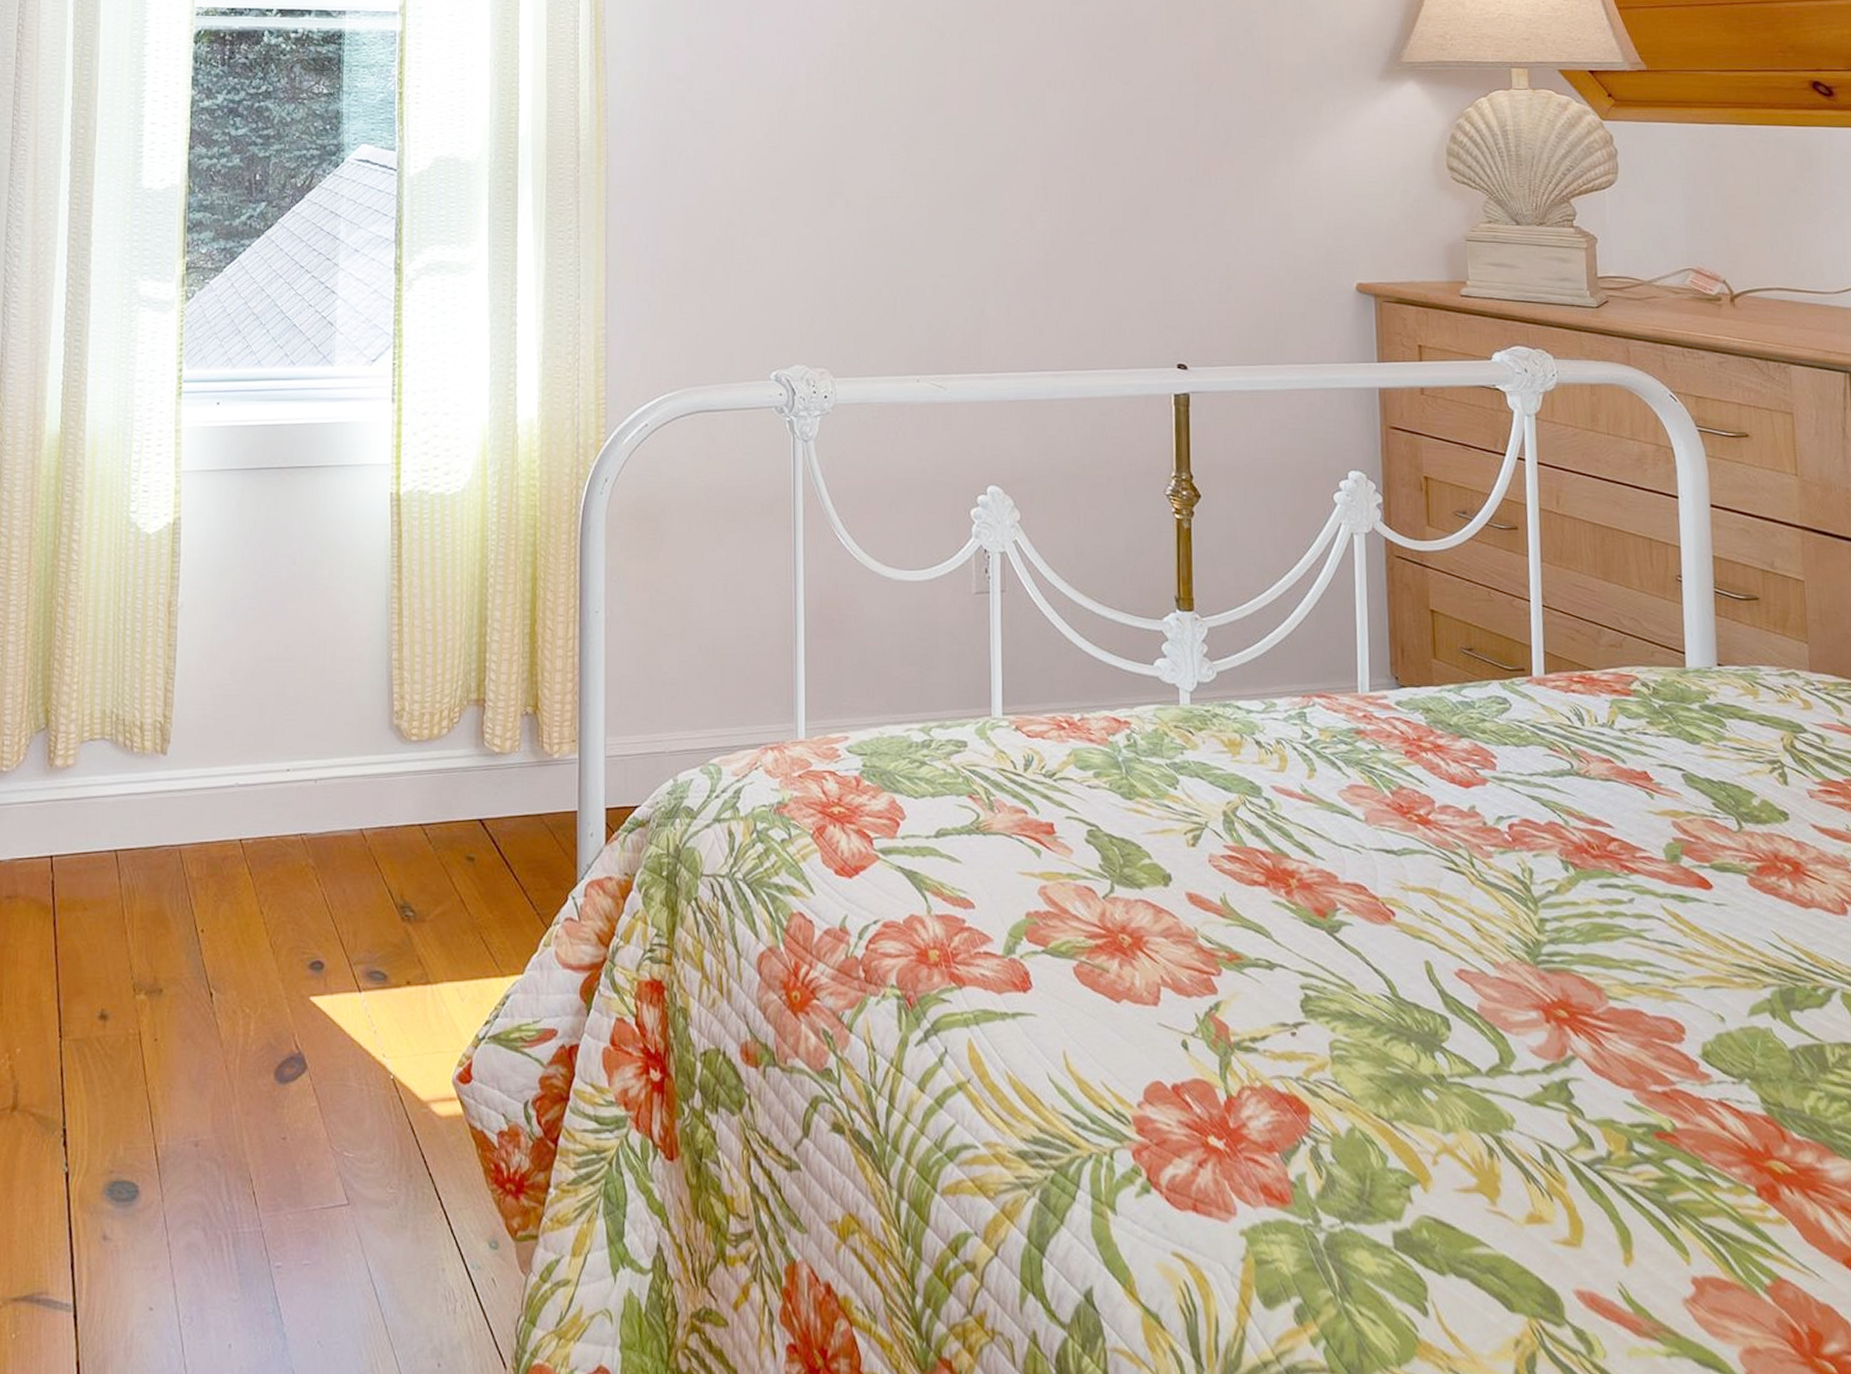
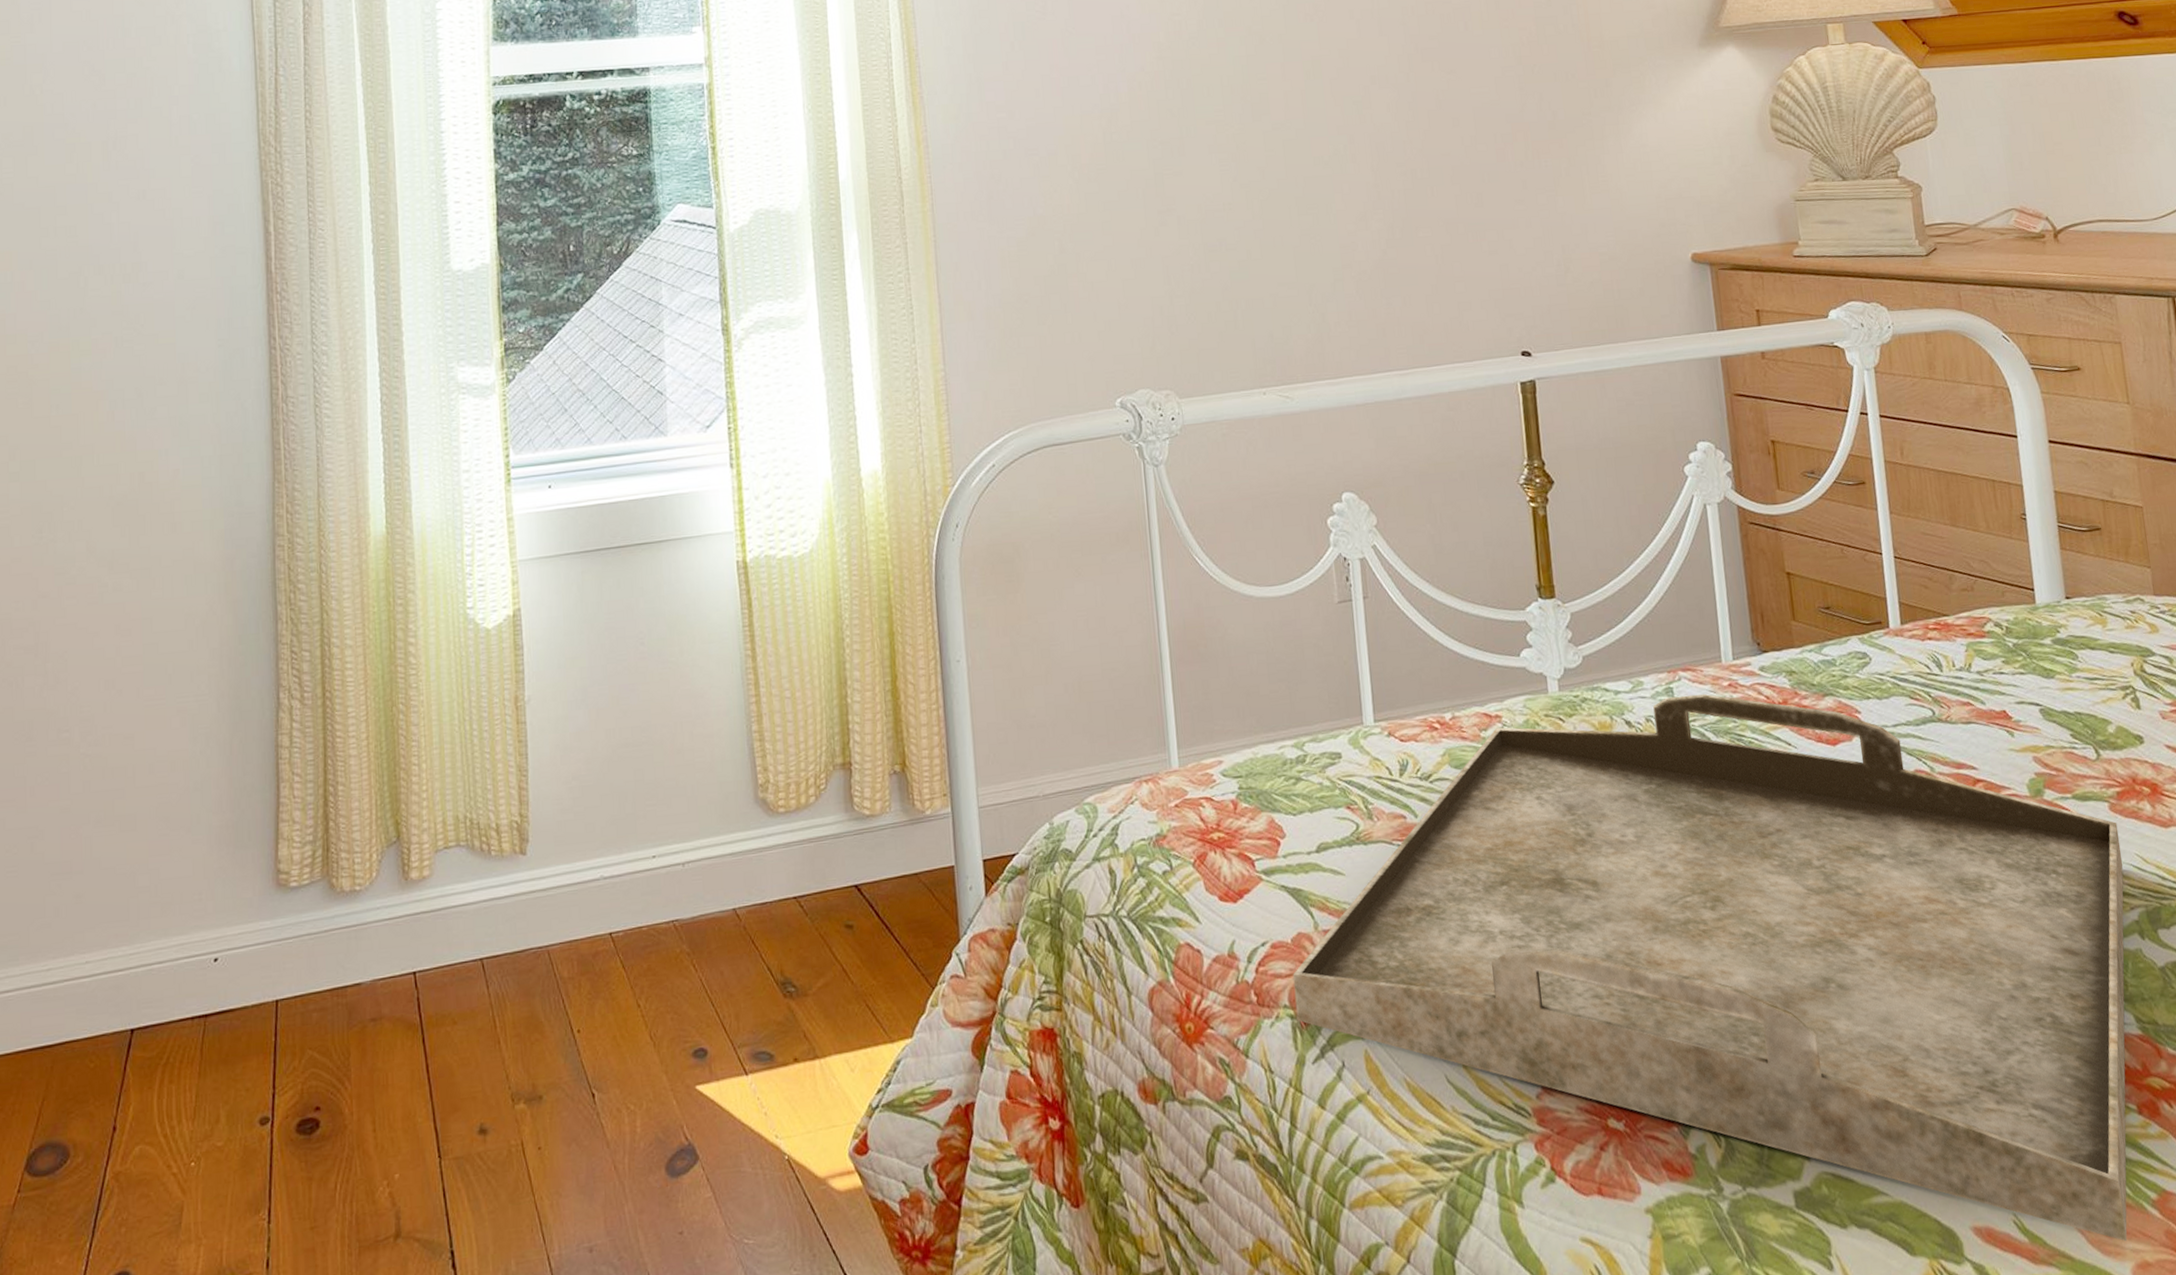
serving tray: none [902,721,1759,1325] -> present [1293,694,2128,1242]

